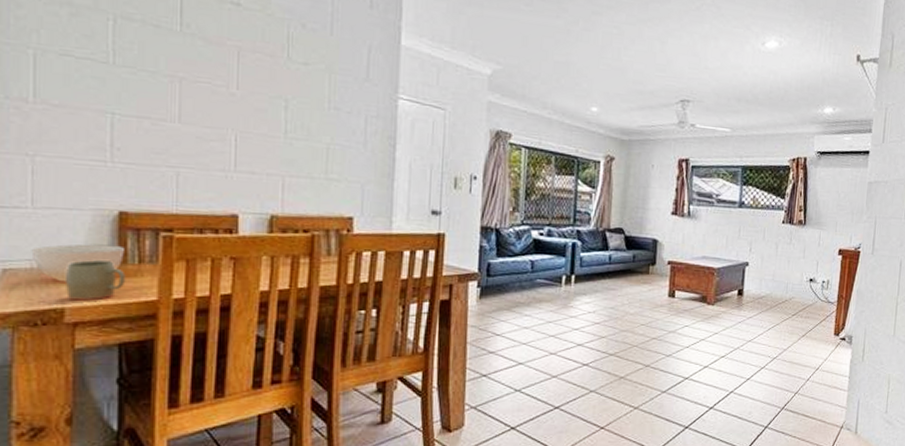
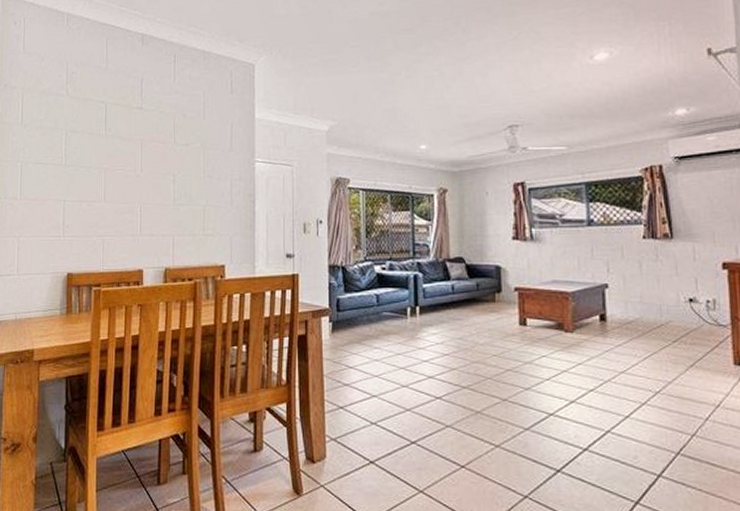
bowl: present [31,244,124,282] -> none [16,299,70,329]
mug: present [64,260,126,301] -> none [34,312,71,343]

